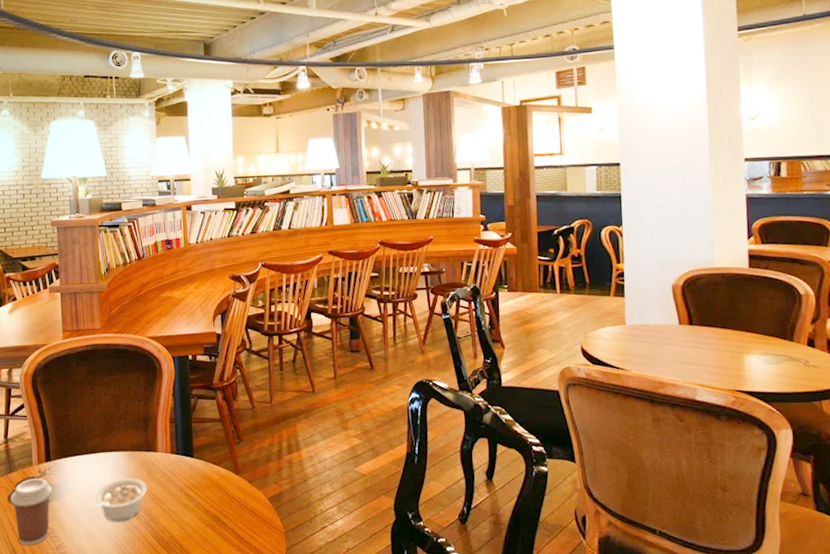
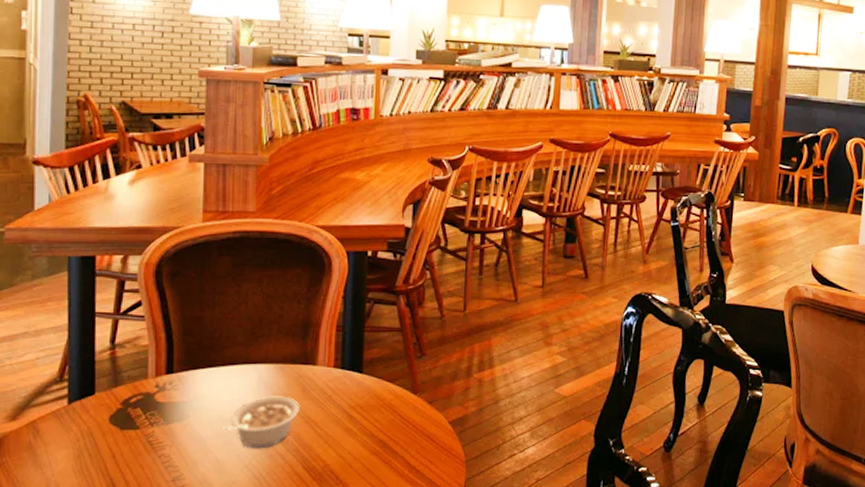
coffee cup: present [10,479,53,546] -> none [112,395,173,478]

